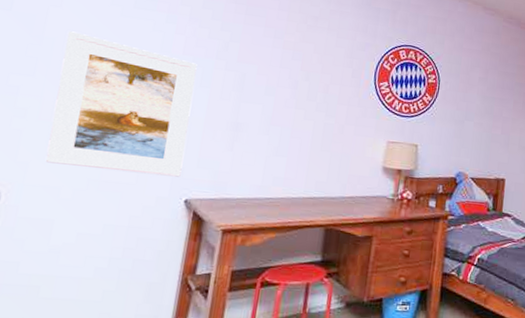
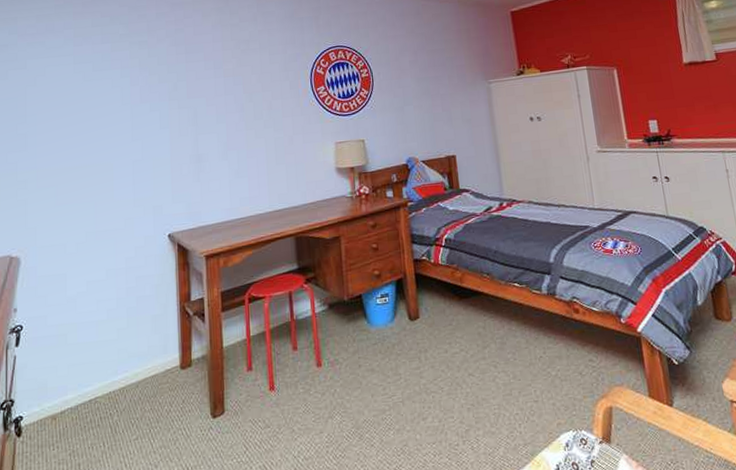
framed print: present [45,31,197,177] -> none [45,104,160,224]

